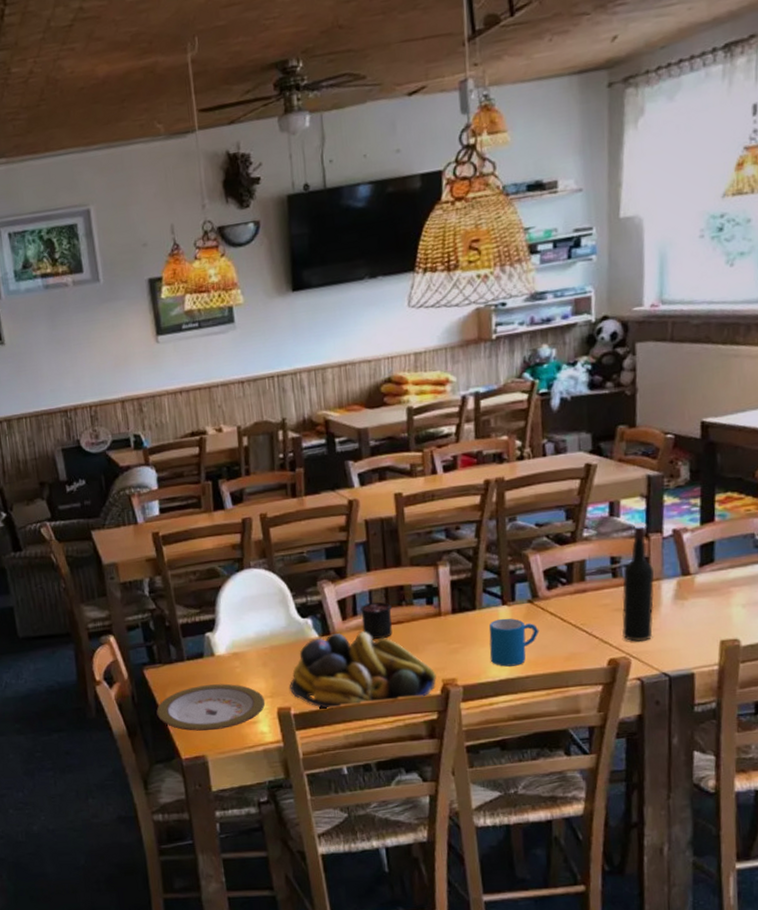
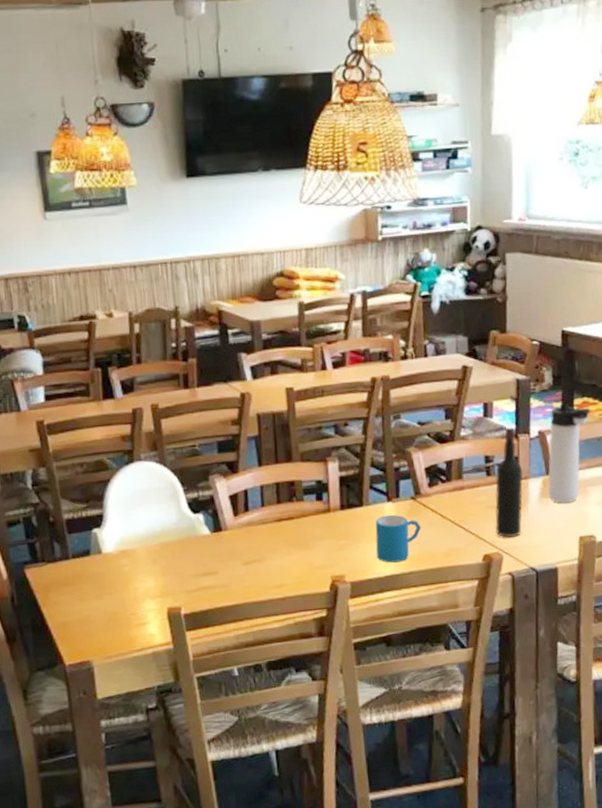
plate: present [156,683,266,731] -> none [38,583,155,635]
fruit bowl: present [290,631,436,710] -> none [180,527,326,609]
candle: present [360,592,393,639] -> none [252,488,284,536]
thermos bottle: none [683,499,736,605] -> present [548,403,591,503]

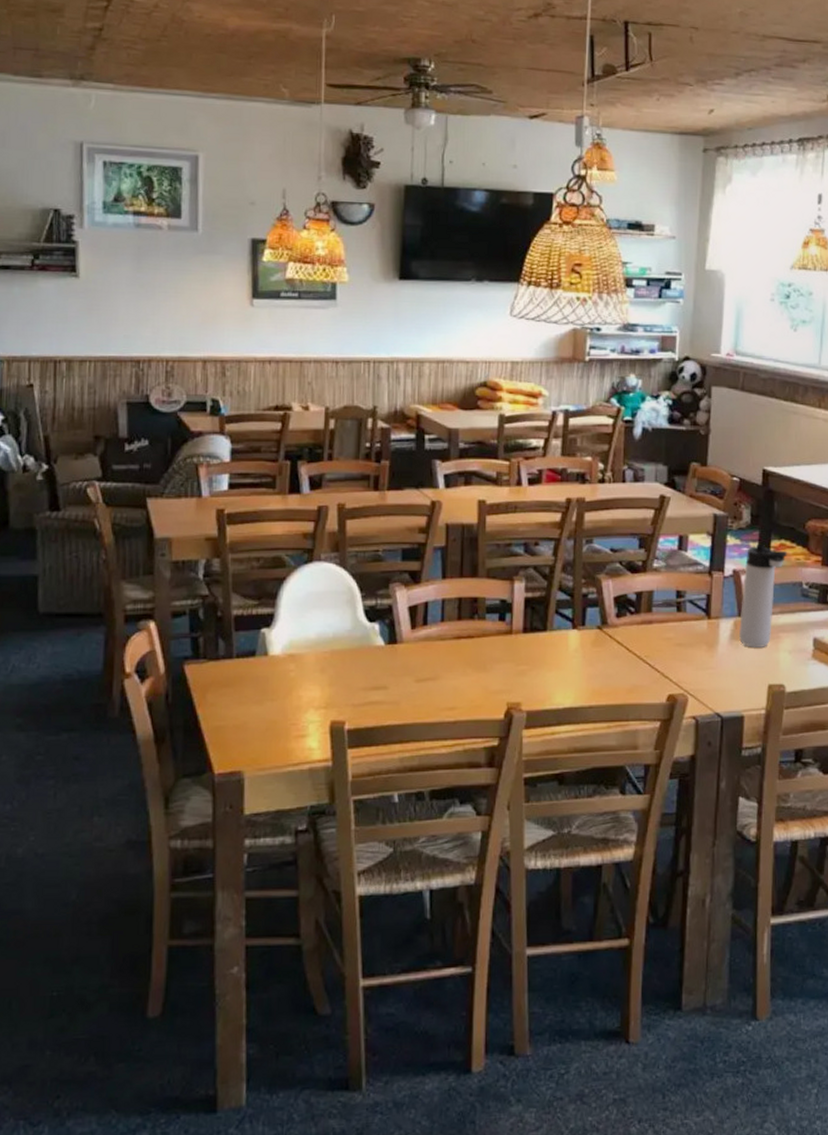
mug: present [375,514,422,563] -> none [556,643,606,694]
wine bottle: present [495,423,523,538] -> none [682,558,715,680]

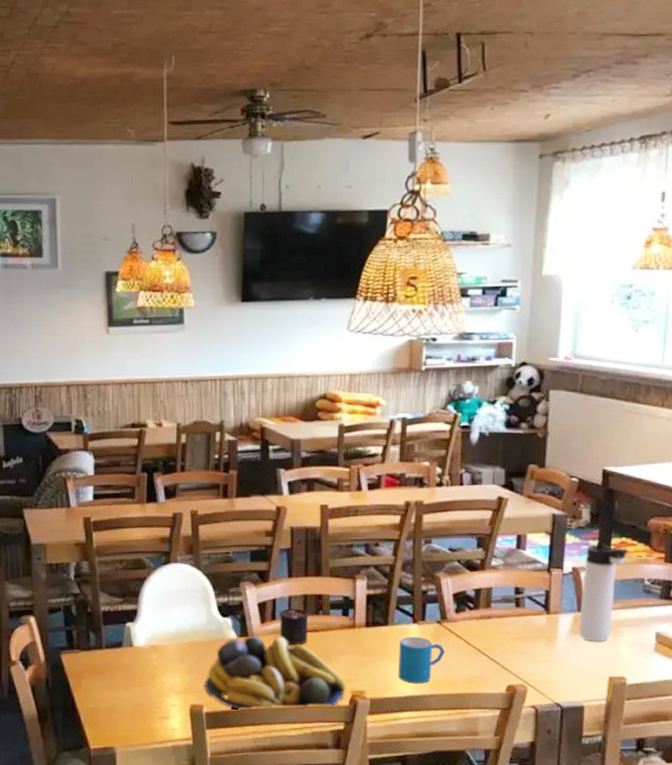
fruit bowl: none [347,643,501,727] -> present [204,636,346,711]
candle: none [431,603,464,652] -> present [279,600,310,644]
mug: none [556,643,606,694] -> present [397,636,446,684]

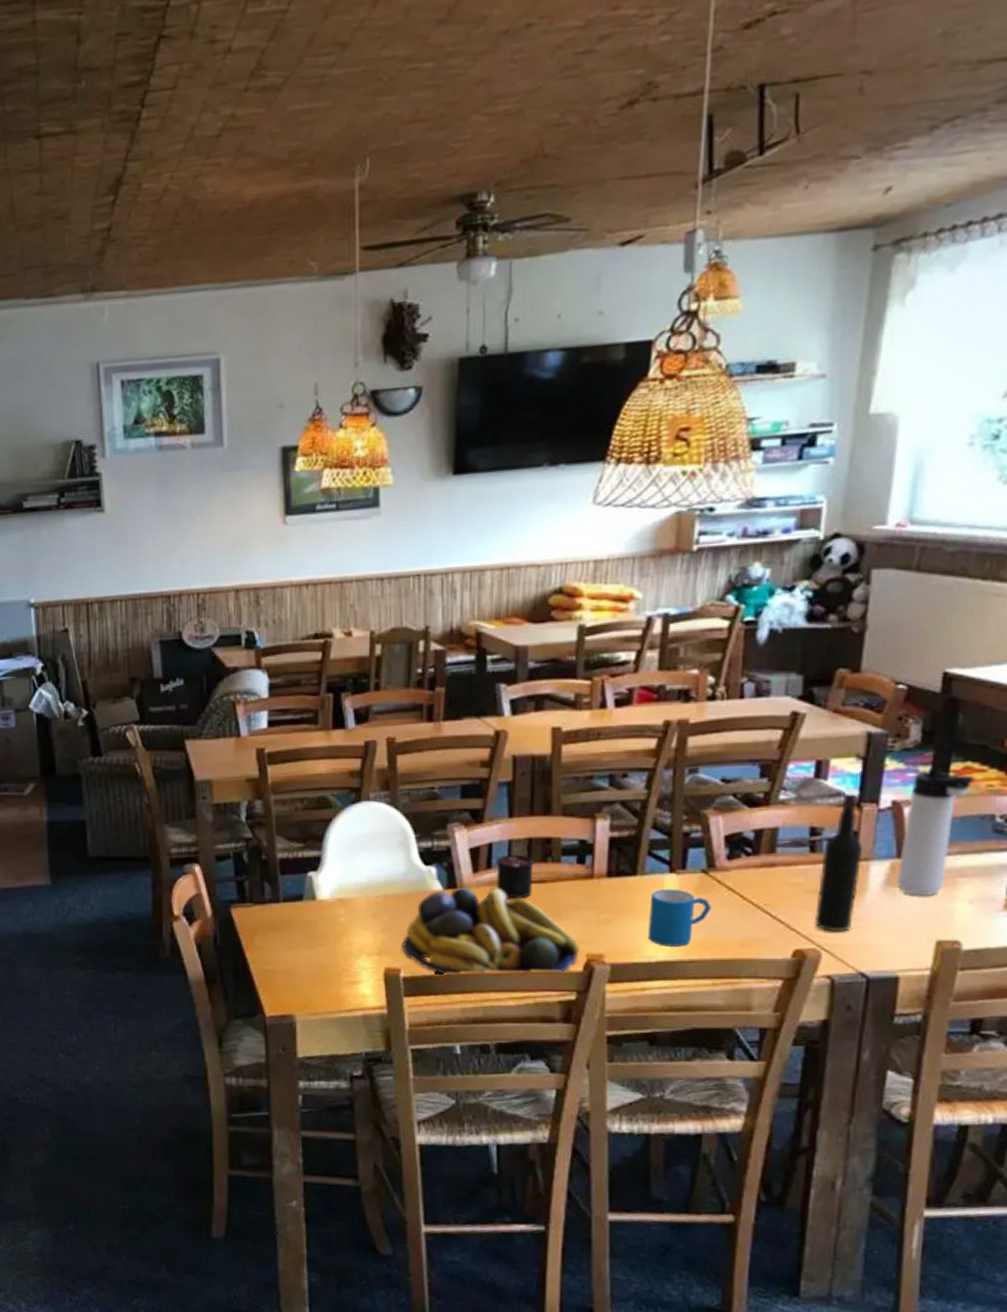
wine bottle: none [521,556,554,672] -> present [815,787,864,934]

